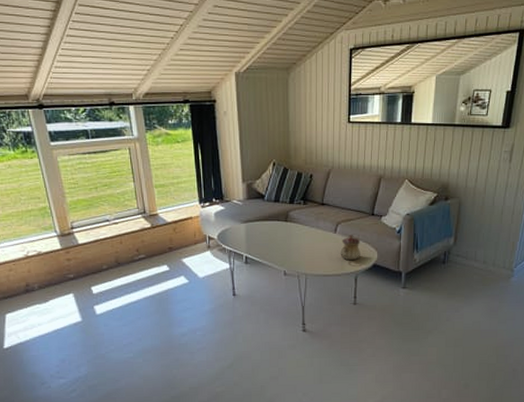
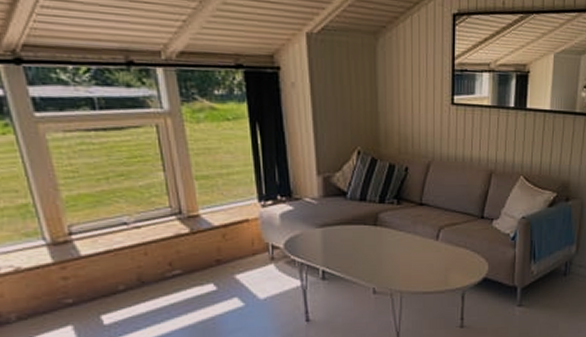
teapot: present [340,235,361,261] -> none [443,242,468,274]

